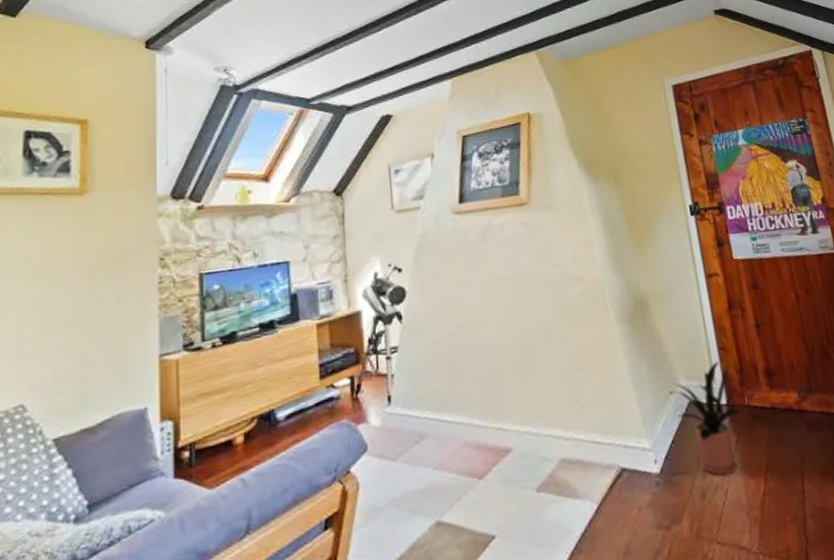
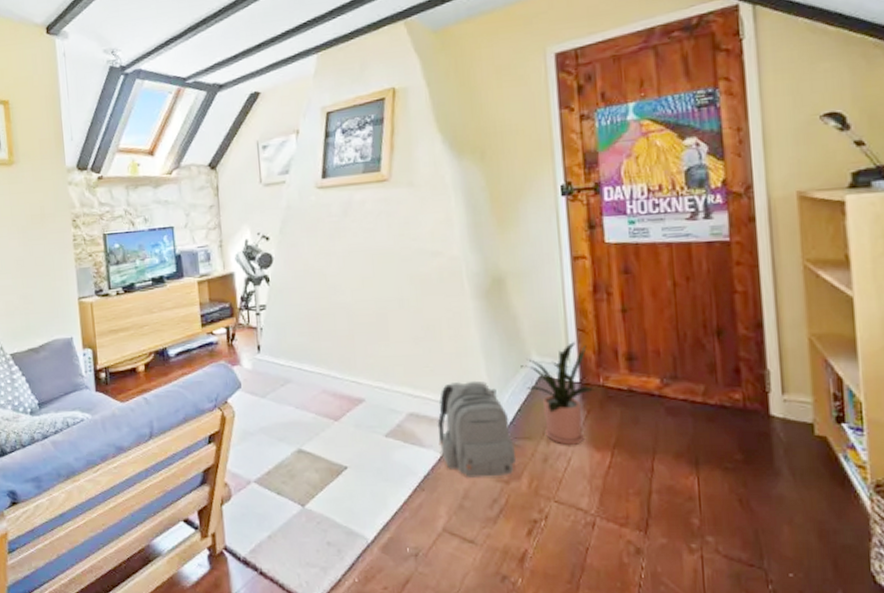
backpack: none [591,413,675,529] -> present [437,380,517,478]

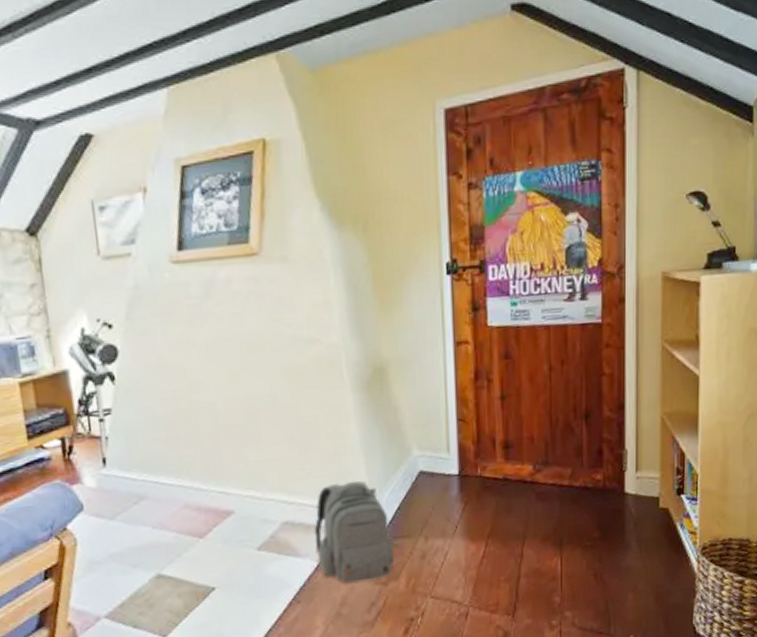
house plant: present [521,342,595,446] -> none [401,433,472,540]

